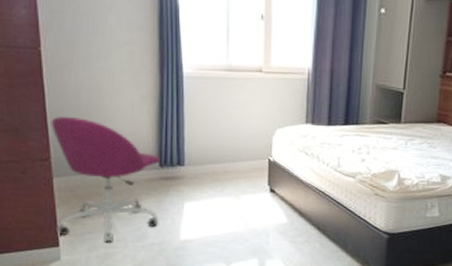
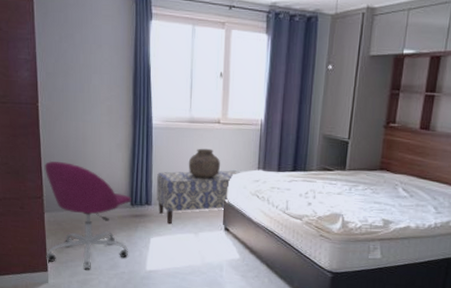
bench: none [190,124,287,187] -> present [156,170,241,225]
ceramic pot: none [226,100,264,135] -> present [188,148,221,179]

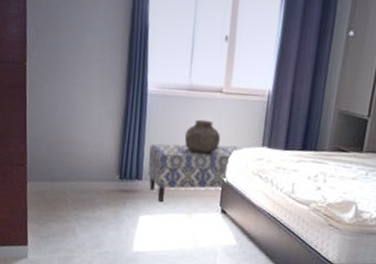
office chair: present [45,160,131,270] -> none [26,125,121,247]

